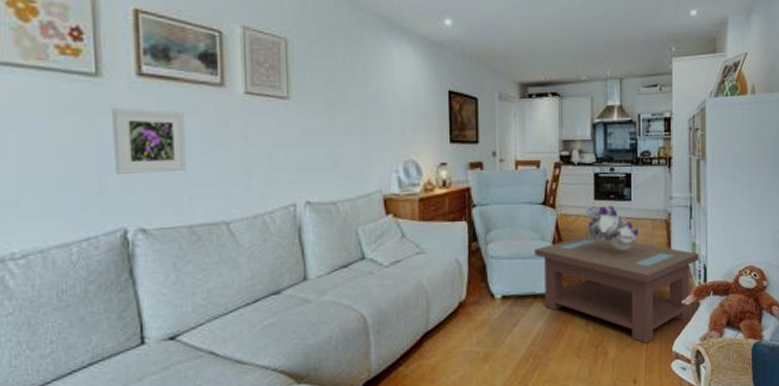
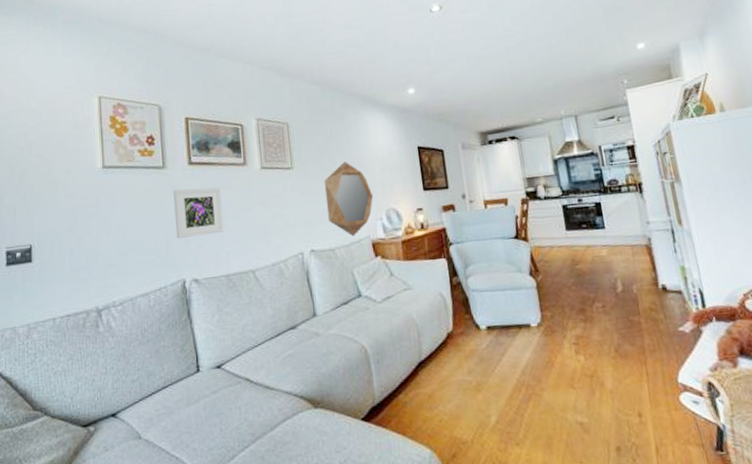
home mirror: none [329,98,391,189] -> present [324,162,374,237]
coffee table: present [535,235,699,344] -> none [513,264,692,374]
bouquet: present [585,206,639,249] -> none [559,235,619,277]

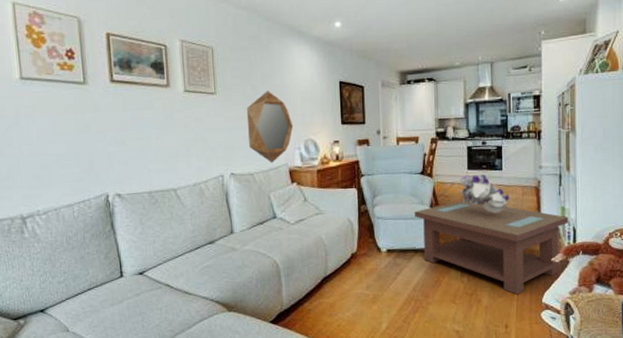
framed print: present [173,187,224,238] -> none [95,106,147,154]
coffee table: none [513,264,692,374] -> present [415,200,569,294]
bouquet: none [559,235,619,277] -> present [459,175,510,212]

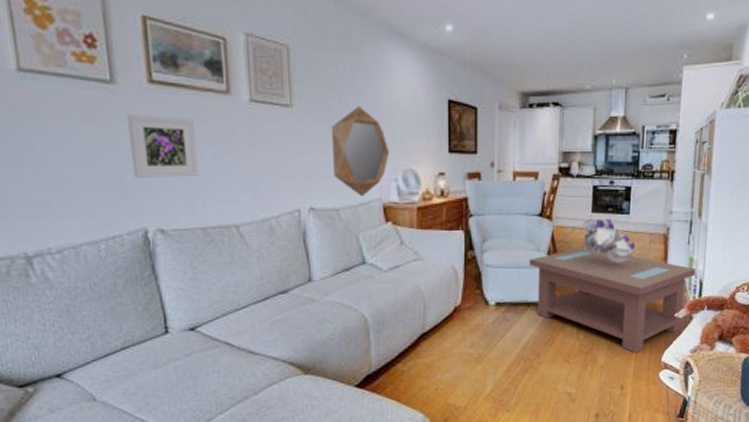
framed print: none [95,106,147,154] -> present [127,114,199,178]

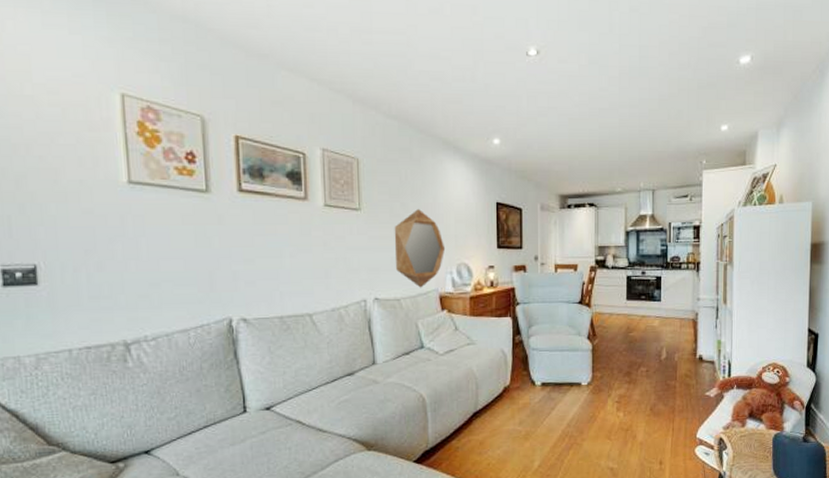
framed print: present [127,114,199,178] -> none [219,218,279,273]
coffee table: present [529,247,696,353] -> none [571,331,724,430]
bouquet: present [582,219,636,262] -> none [618,306,668,345]

